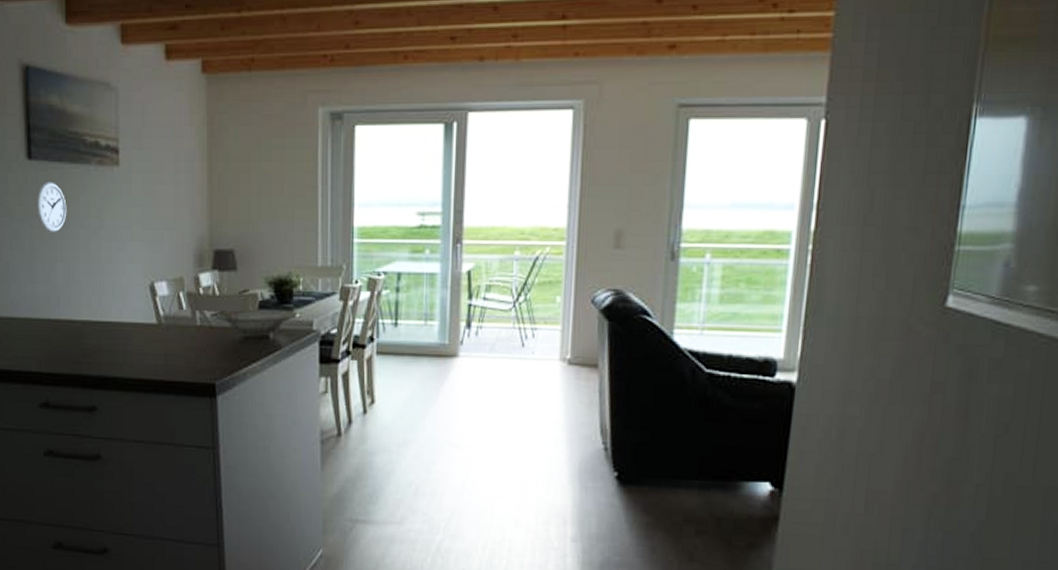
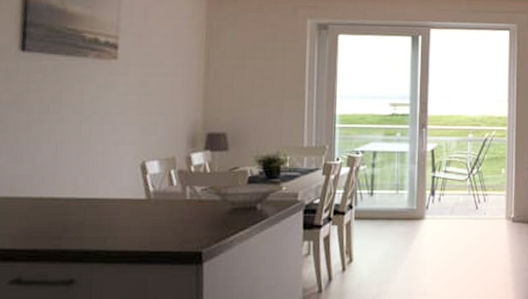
wall clock: present [36,182,67,232] -> none [25,71,60,116]

